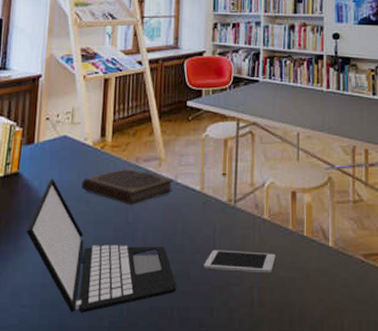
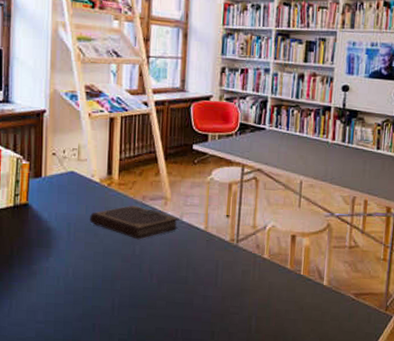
laptop: present [26,178,176,314] -> none [38,210,180,331]
cell phone: present [204,249,276,274] -> none [206,282,274,306]

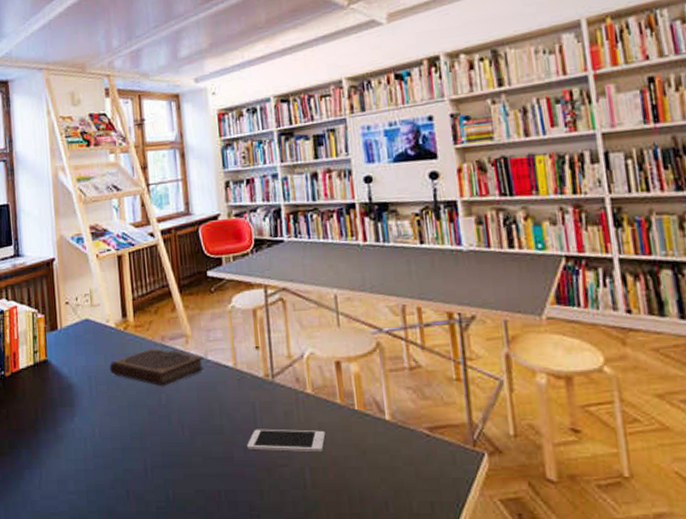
cell phone: none [206,282,274,306] -> present [247,429,326,453]

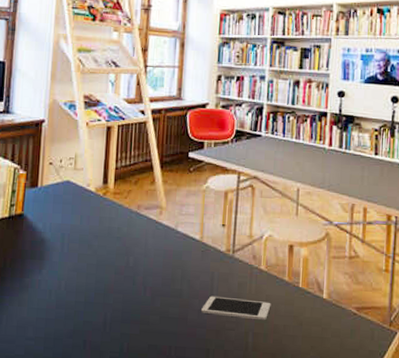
notebook: present [110,348,204,387] -> none [84,214,174,251]

